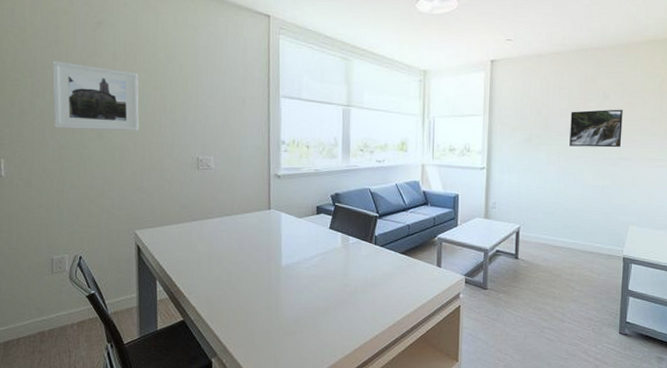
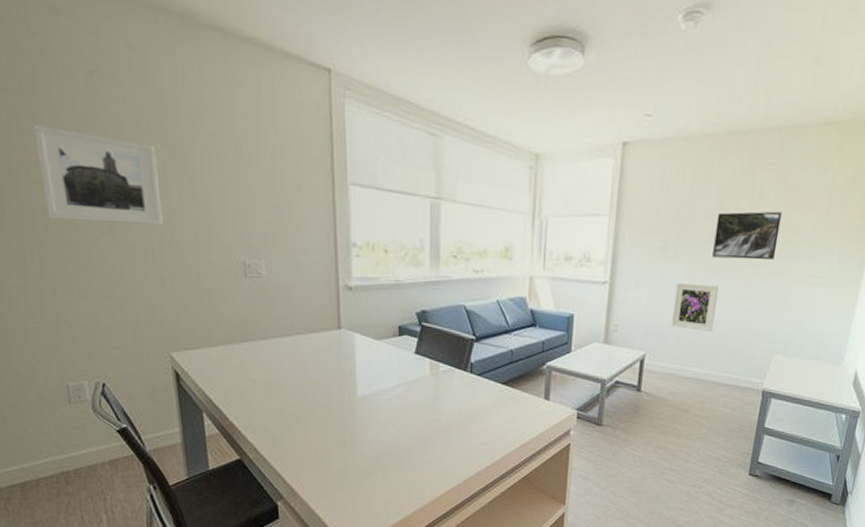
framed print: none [539,167,577,208] -> present [671,282,719,333]

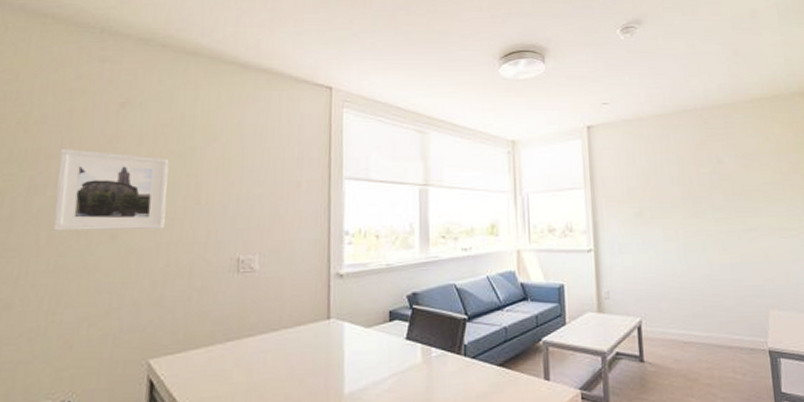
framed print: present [671,282,719,333] -> none [658,244,703,292]
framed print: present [712,211,782,260] -> none [683,174,745,219]

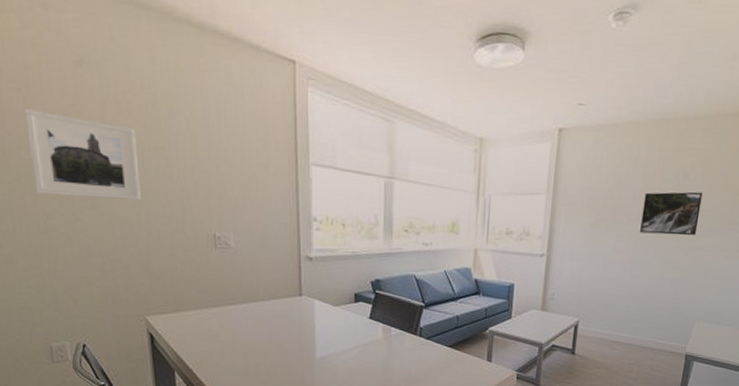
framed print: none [683,174,745,219] -> present [640,191,703,236]

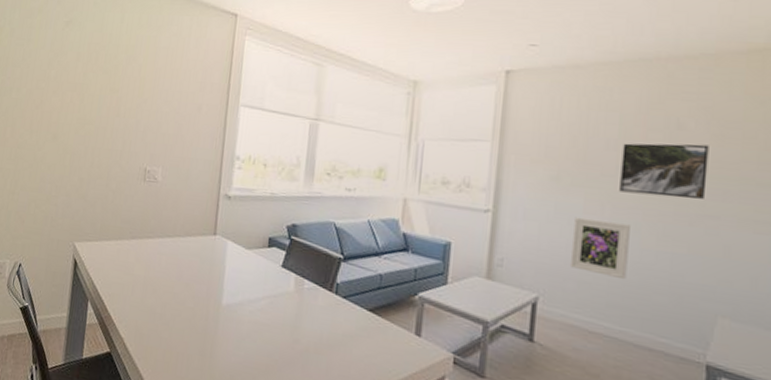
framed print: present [25,109,141,202] -> none [15,59,98,136]
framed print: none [602,255,646,301] -> present [569,217,630,280]

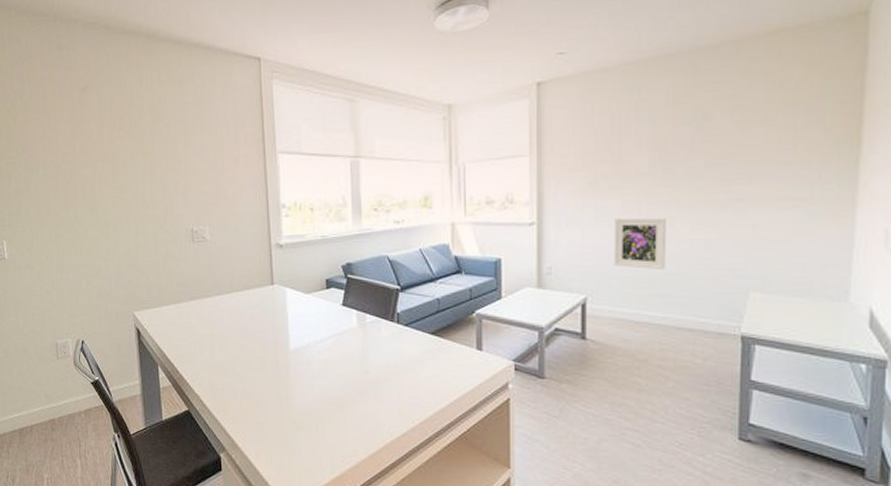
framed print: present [619,143,709,199] -> none [654,131,734,188]

